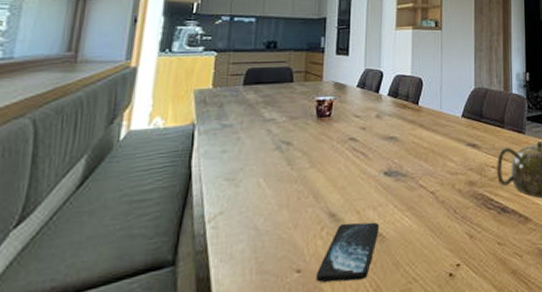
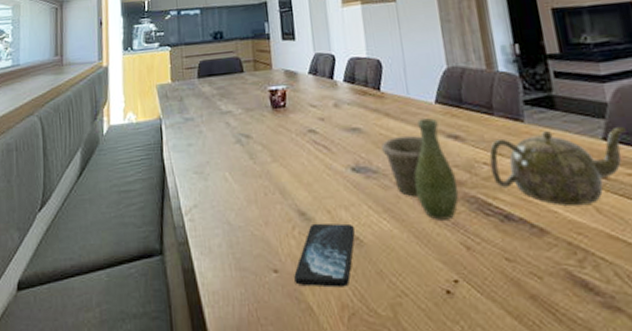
vase: none [413,129,470,215] -> present [381,118,459,220]

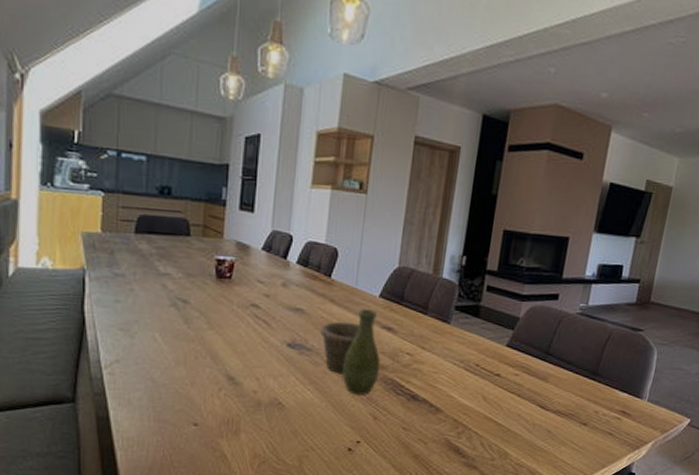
smartphone: present [294,223,355,288] -> none [213,387,279,441]
teapot: present [489,126,626,206] -> none [411,332,526,394]

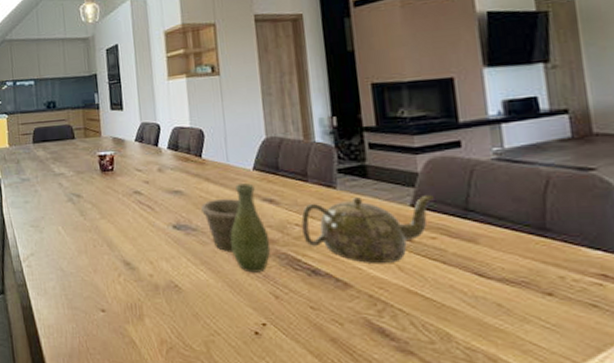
teapot: none [411,332,526,394] -> present [301,194,434,264]

